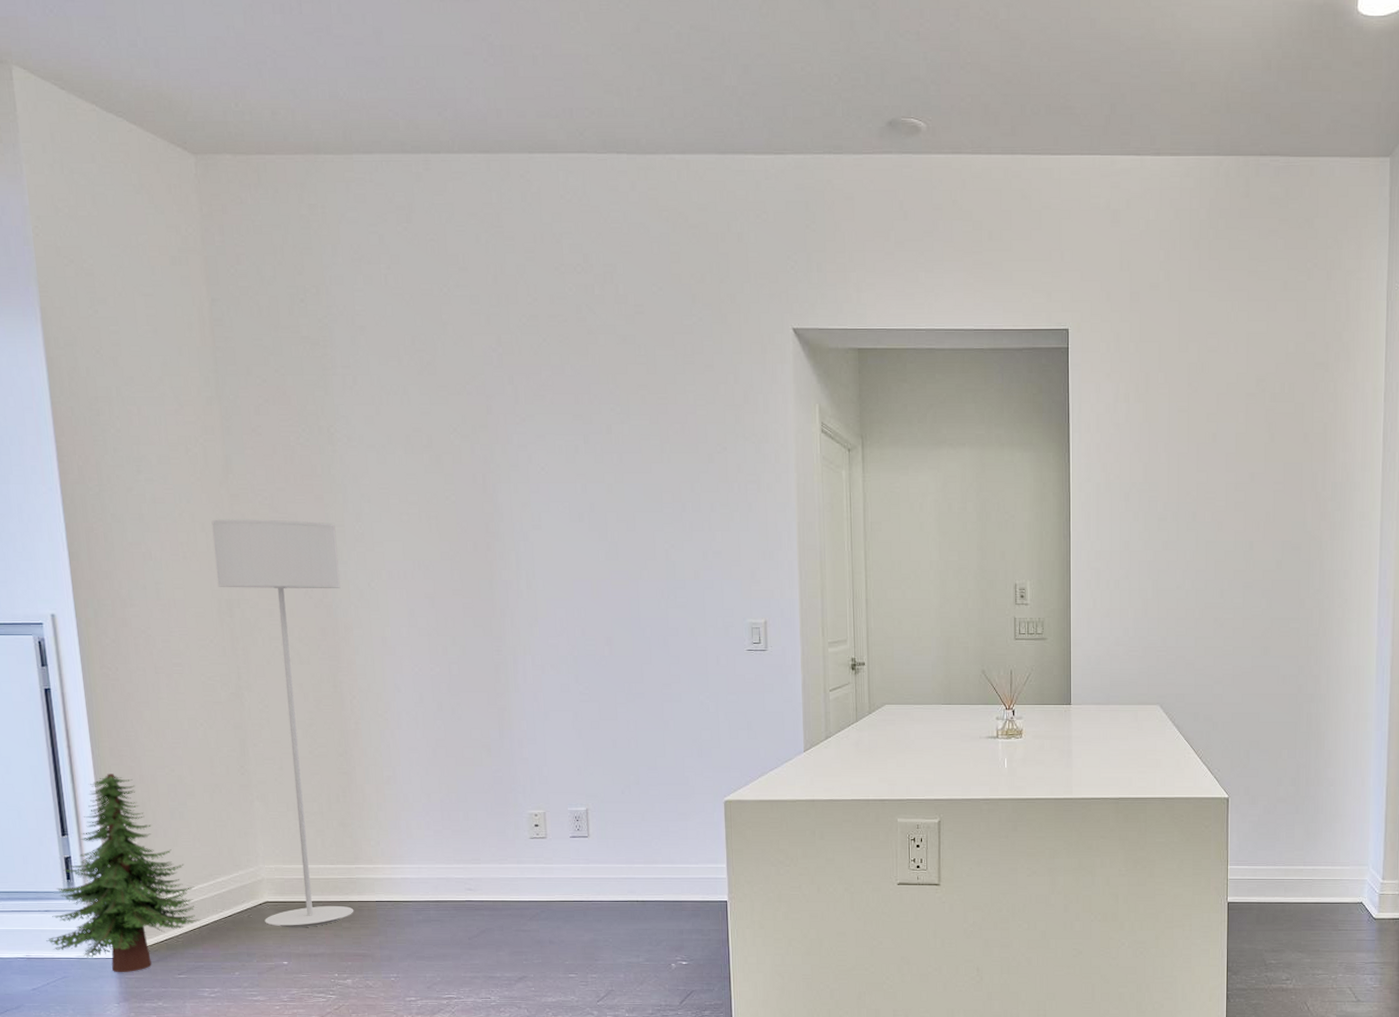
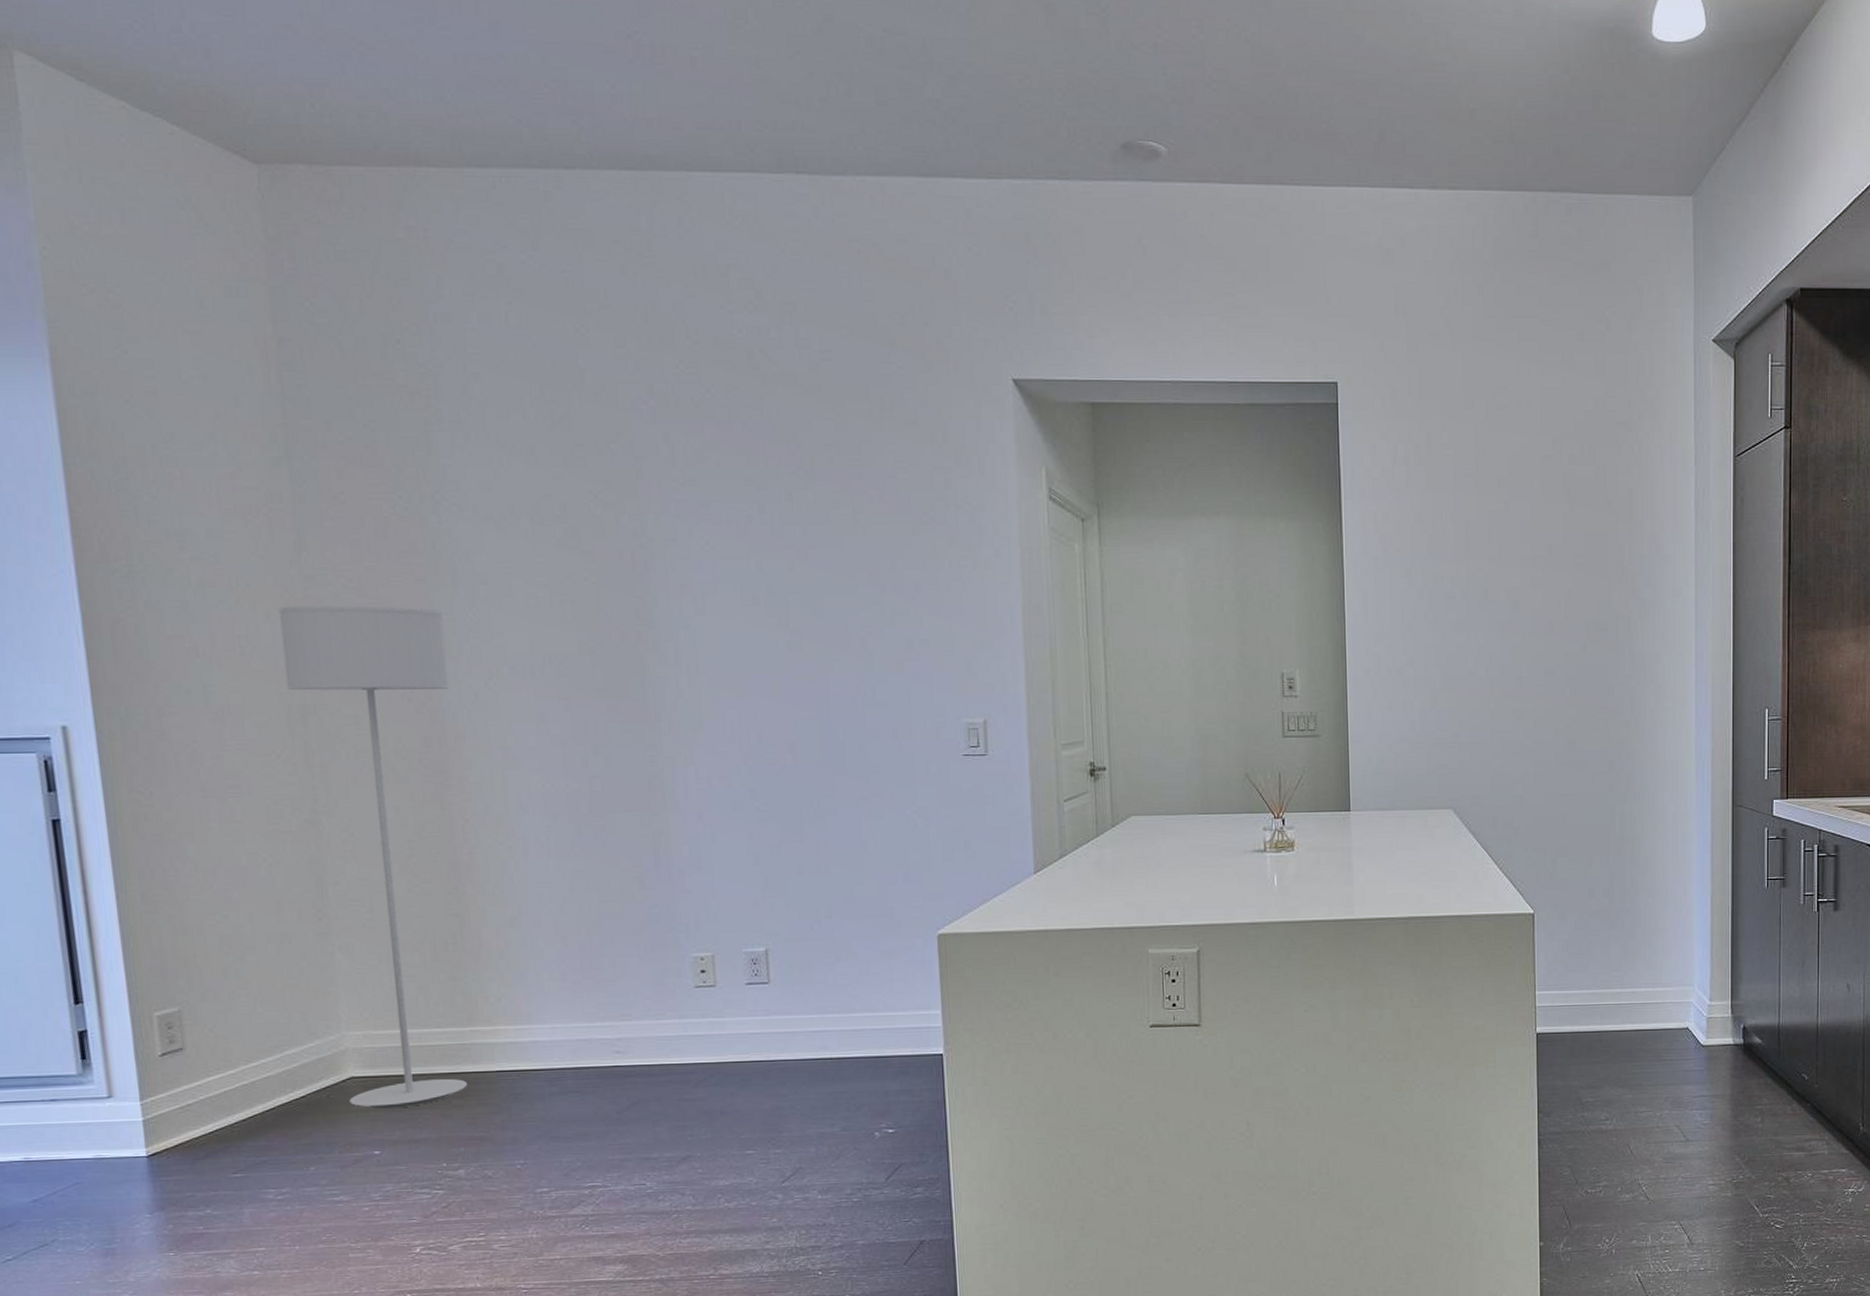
tree: present [46,774,201,972] -> none [52,924,264,1174]

